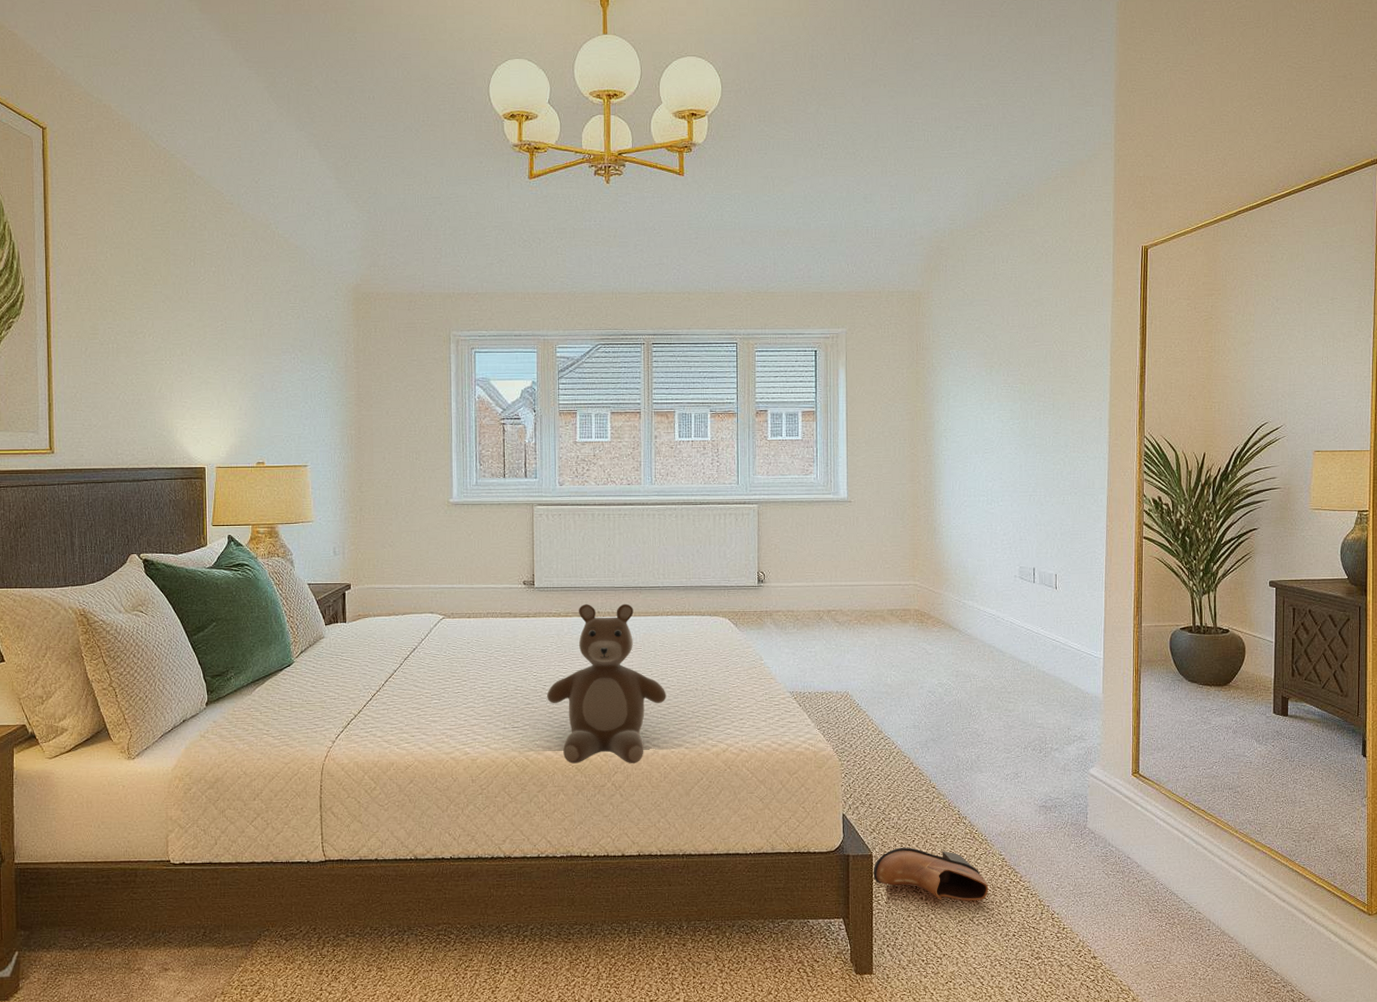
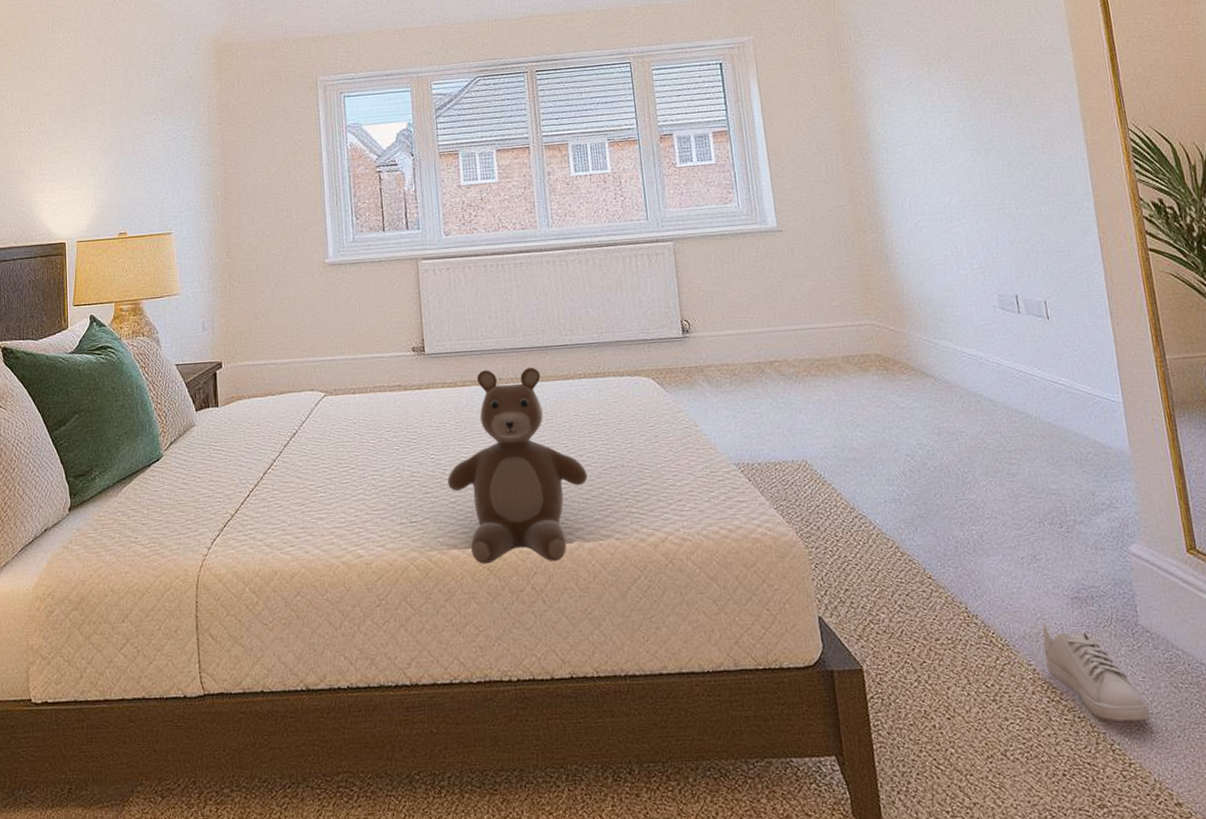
shoe: present [873,847,989,901] -> none [866,657,1021,729]
shoe: none [1013,824,1085,899] -> present [1042,623,1151,722]

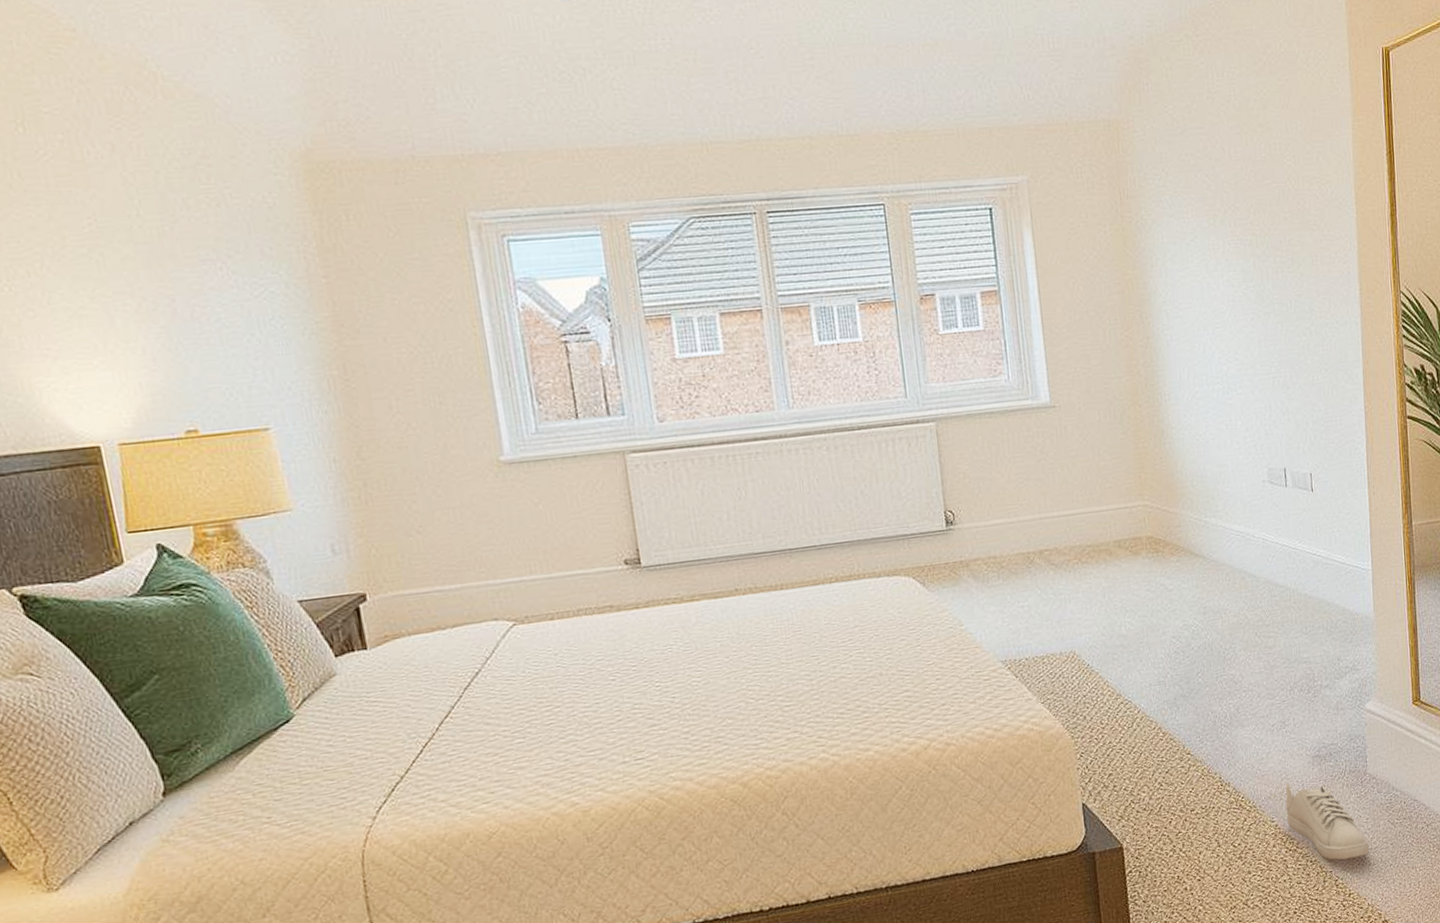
bear: present [447,367,588,564] -> none [677,573,842,796]

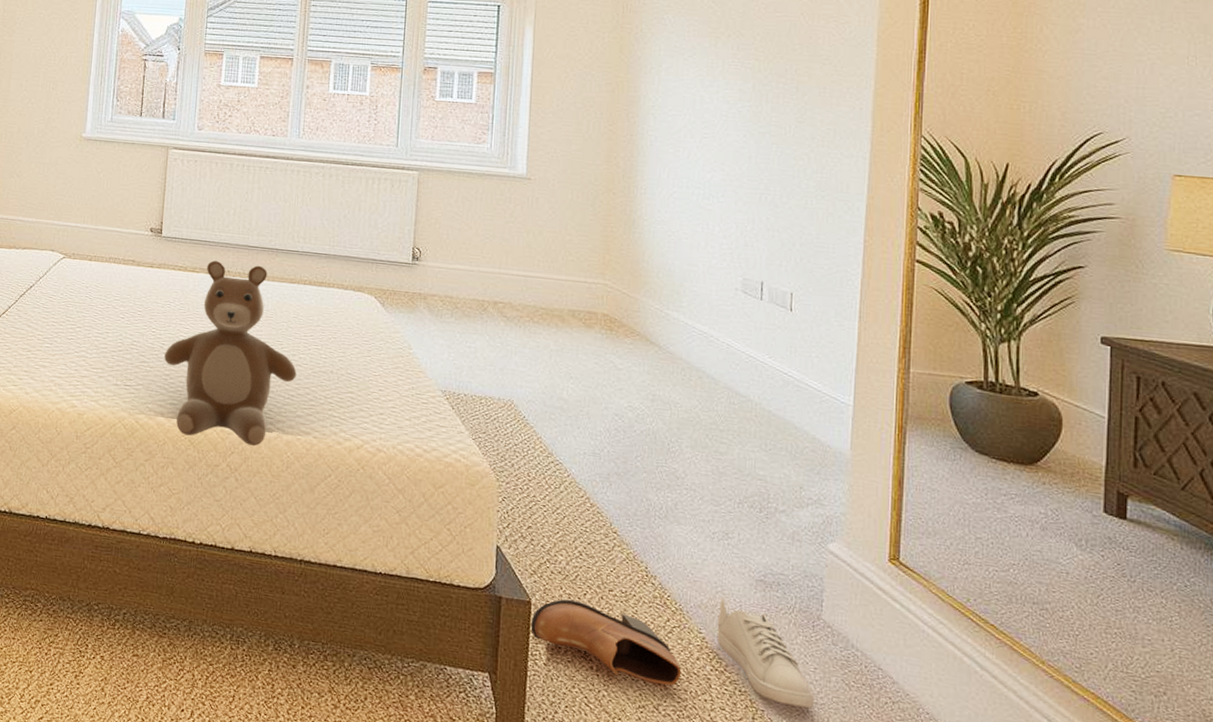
bear: none [677,573,842,796] -> present [163,261,297,447]
shoe: none [1125,827,1263,887] -> present [530,599,682,686]

